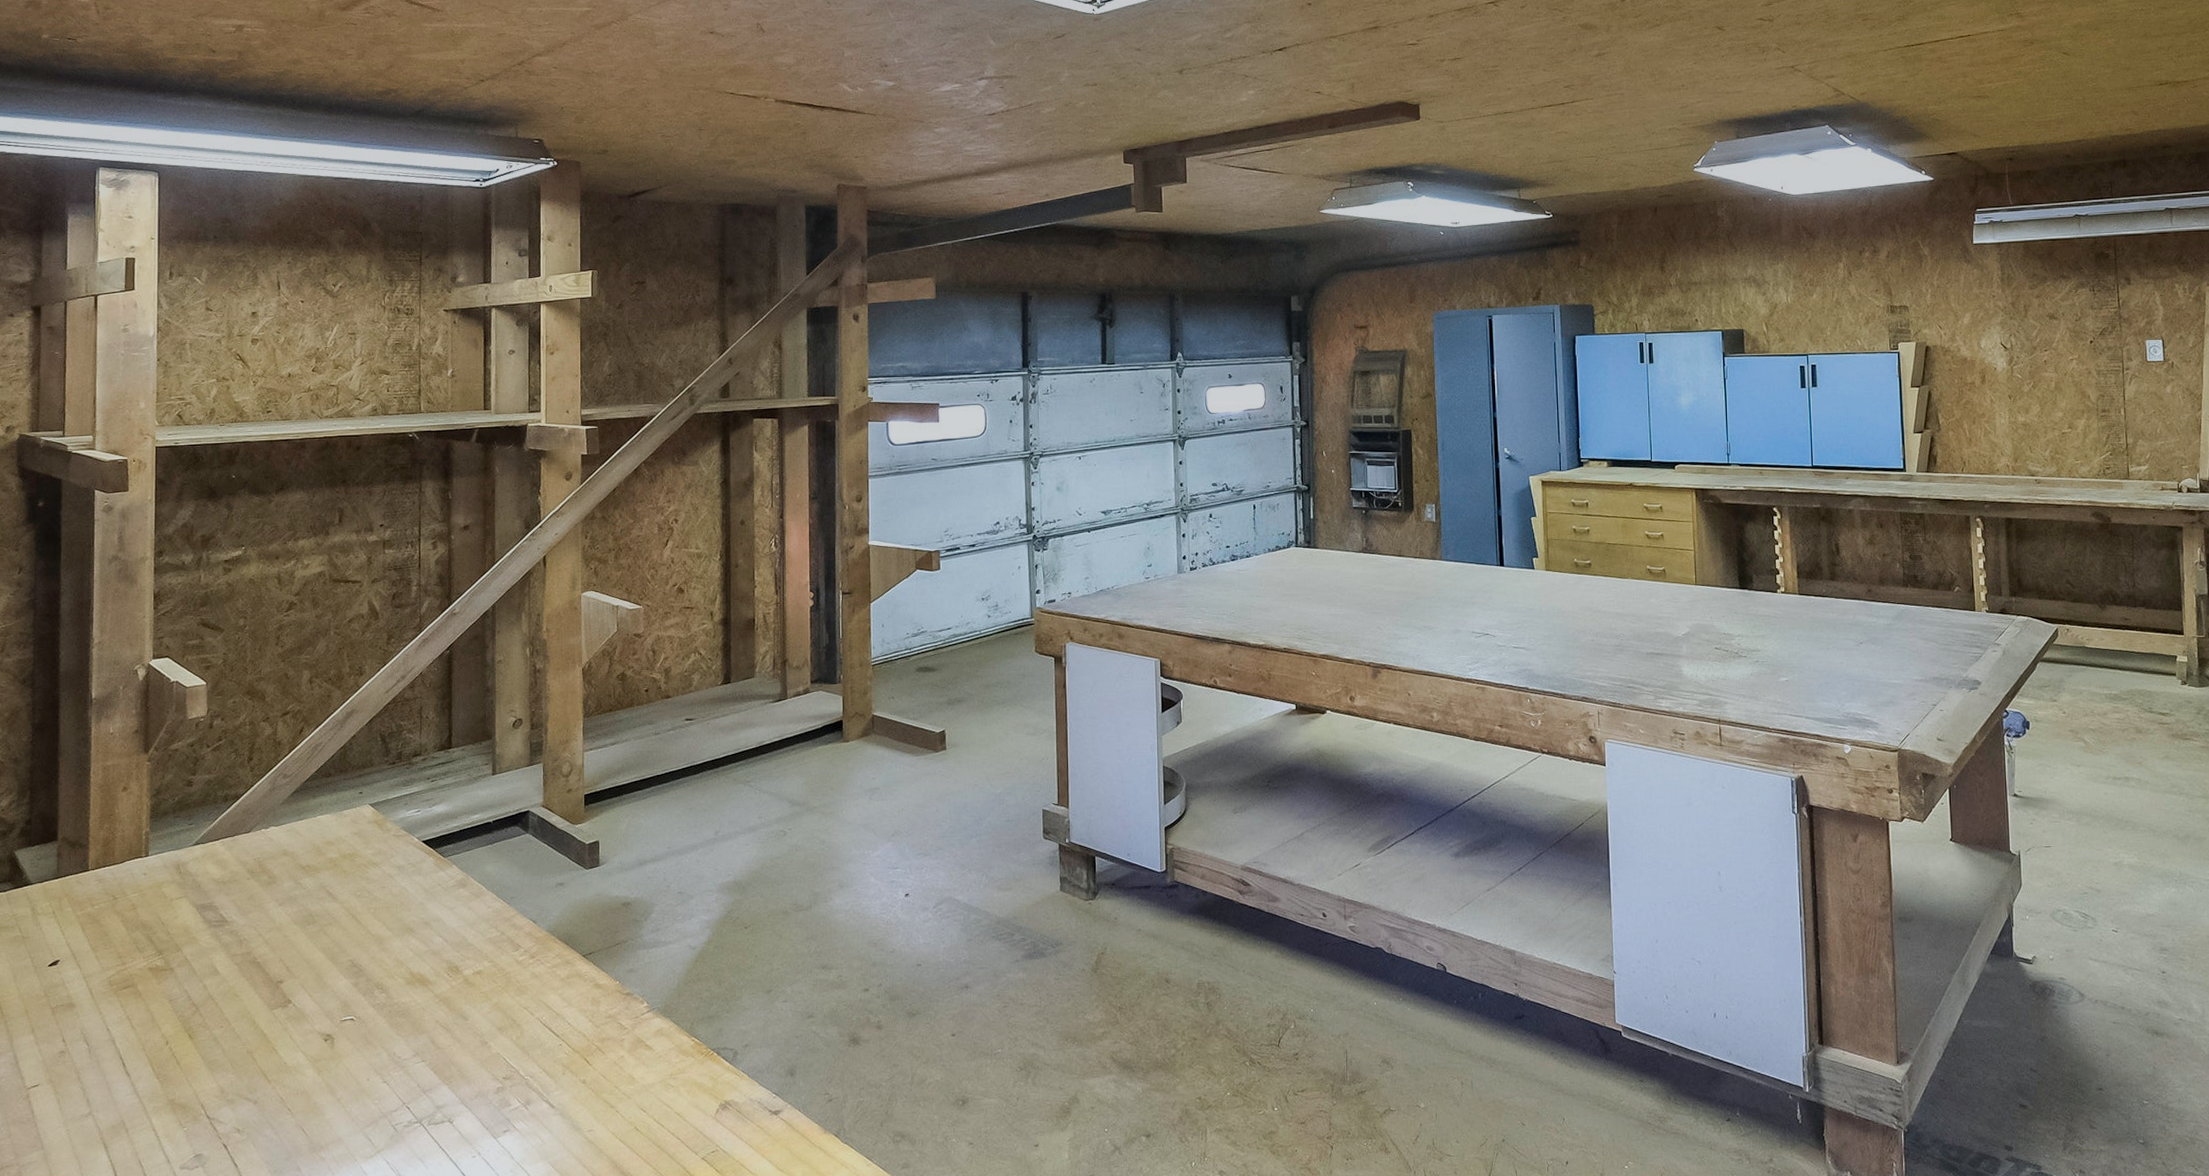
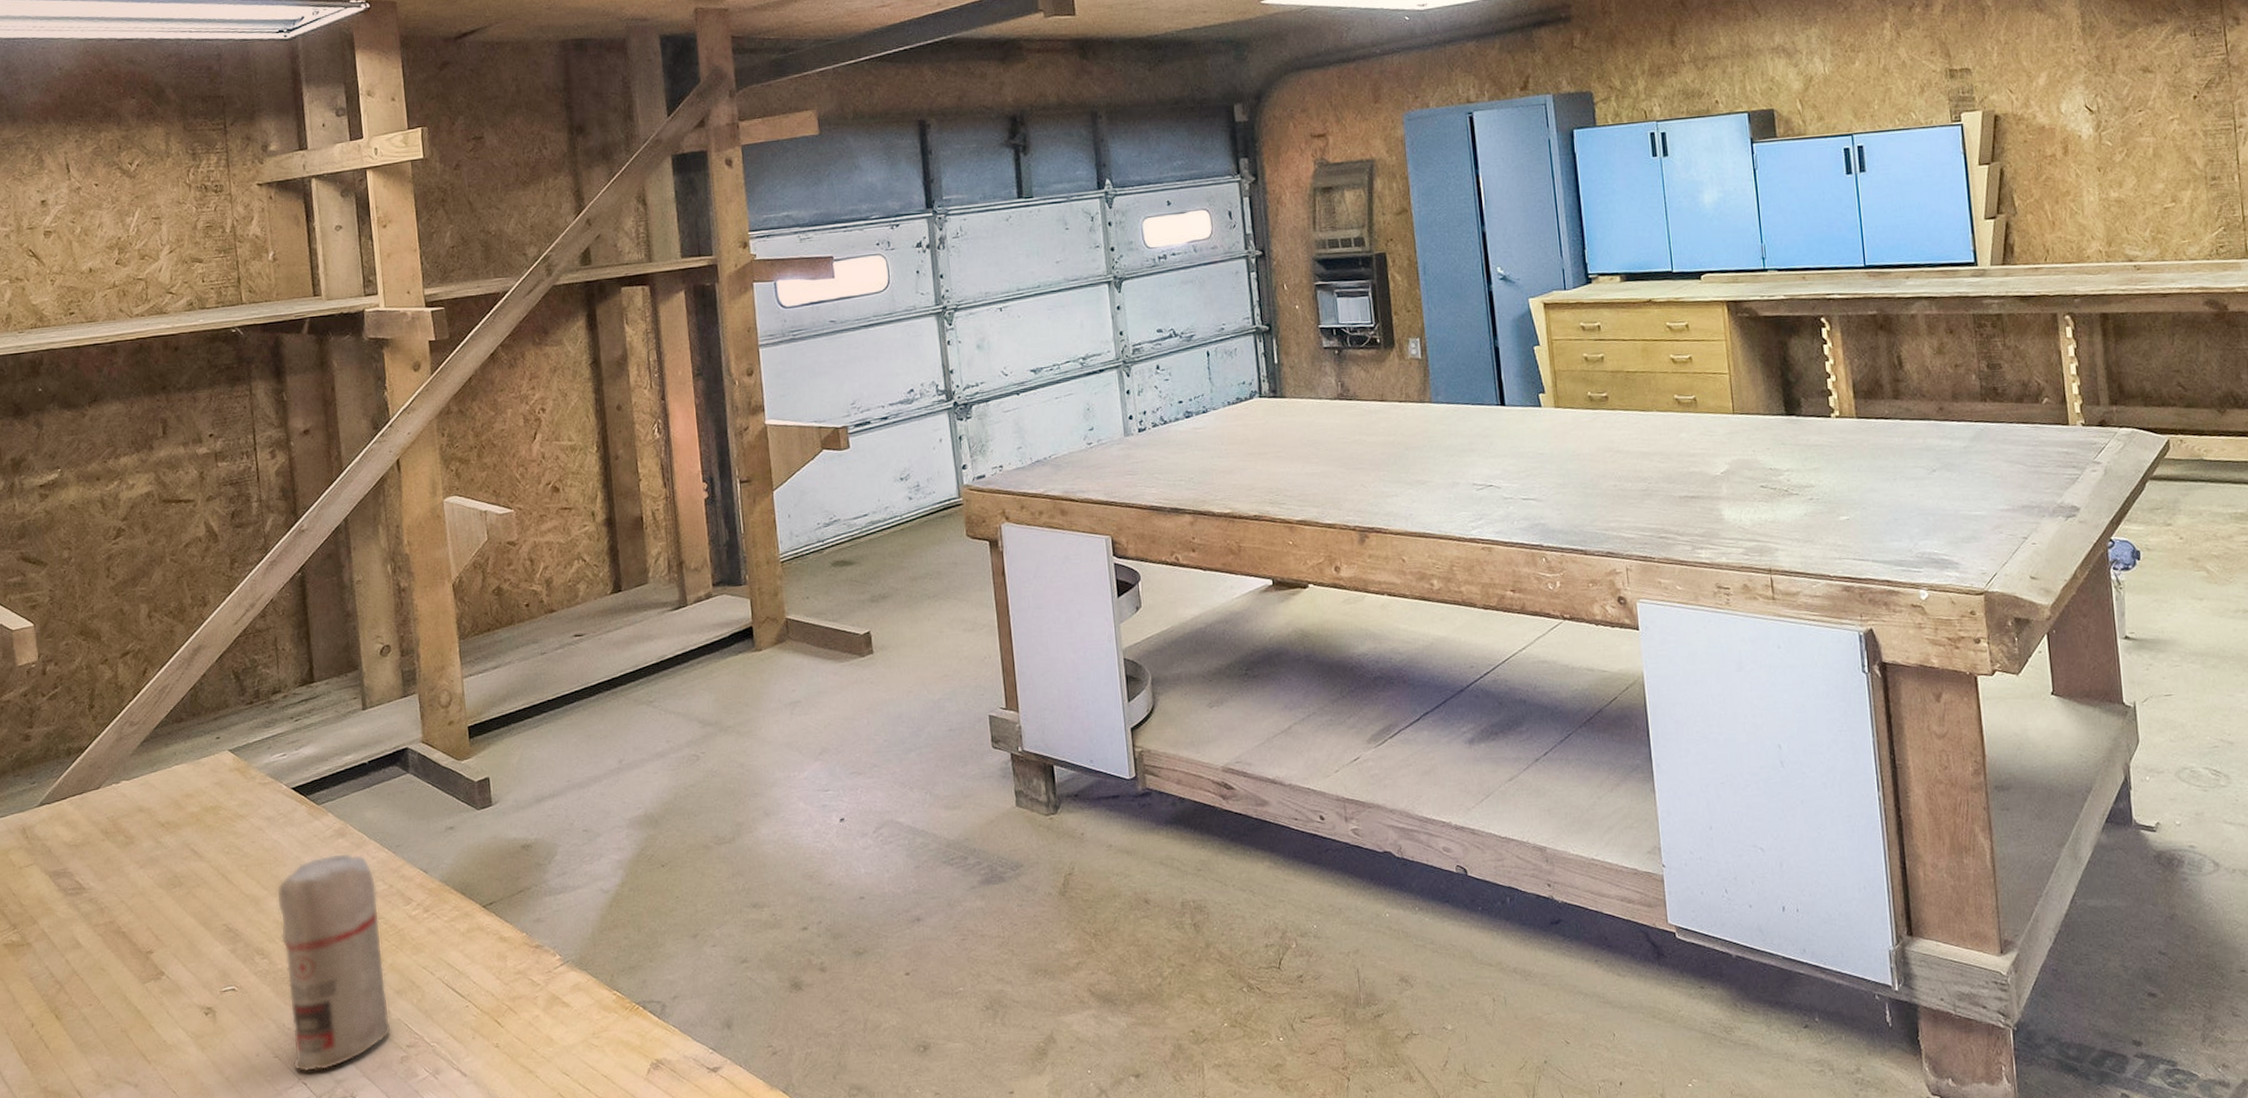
spray can: none [399,901,491,1097] -> present [276,853,391,1072]

